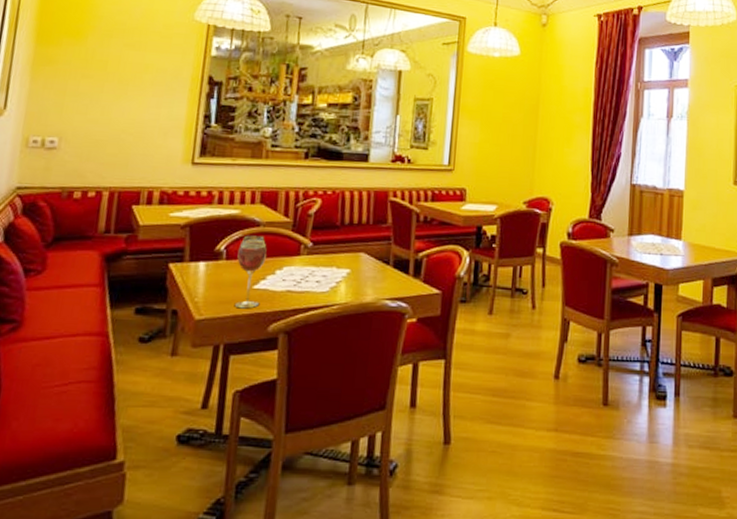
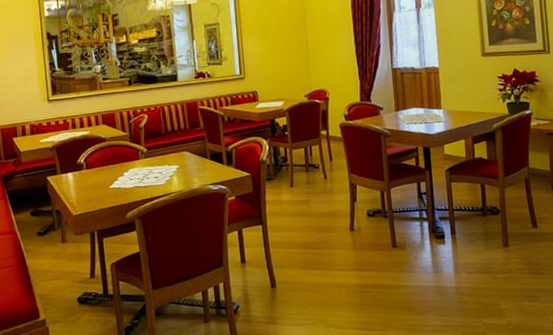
wineglass: present [234,235,268,309] -> none [94,148,117,204]

